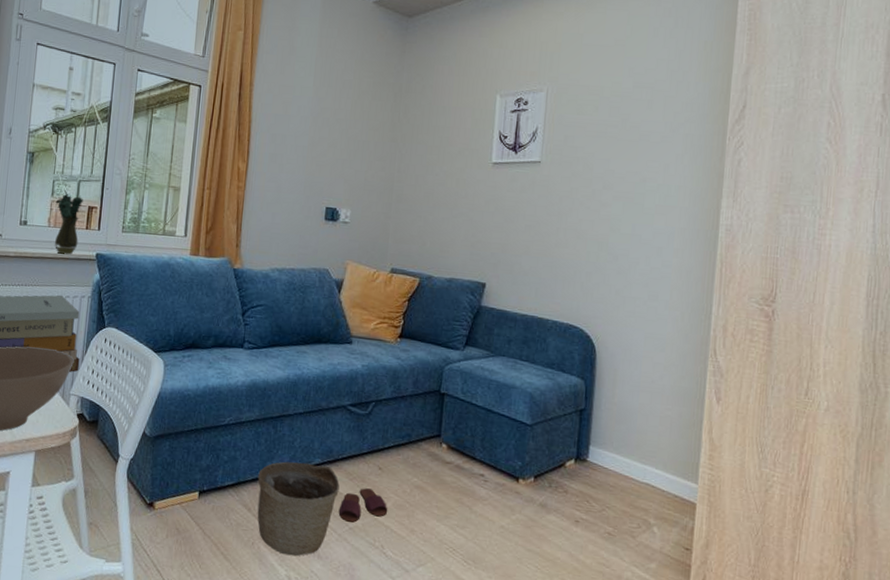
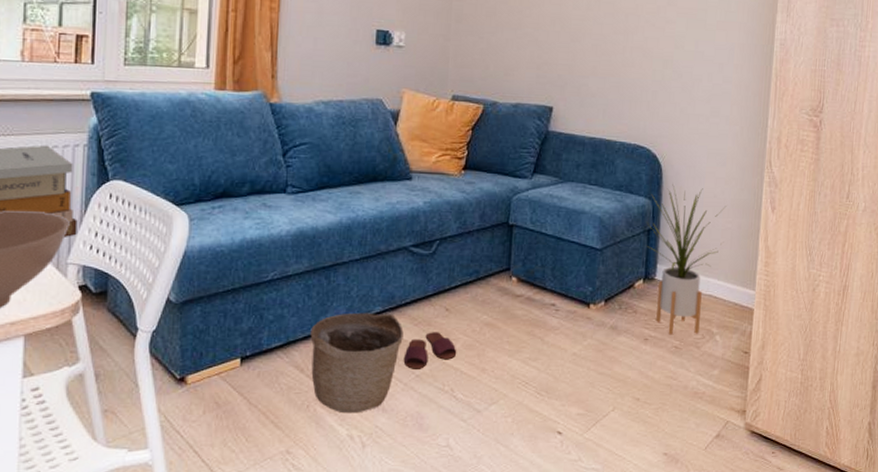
vase: present [55,192,83,255] -> none [30,17,68,95]
house plant: none [578,365,666,523] -> present [646,183,727,335]

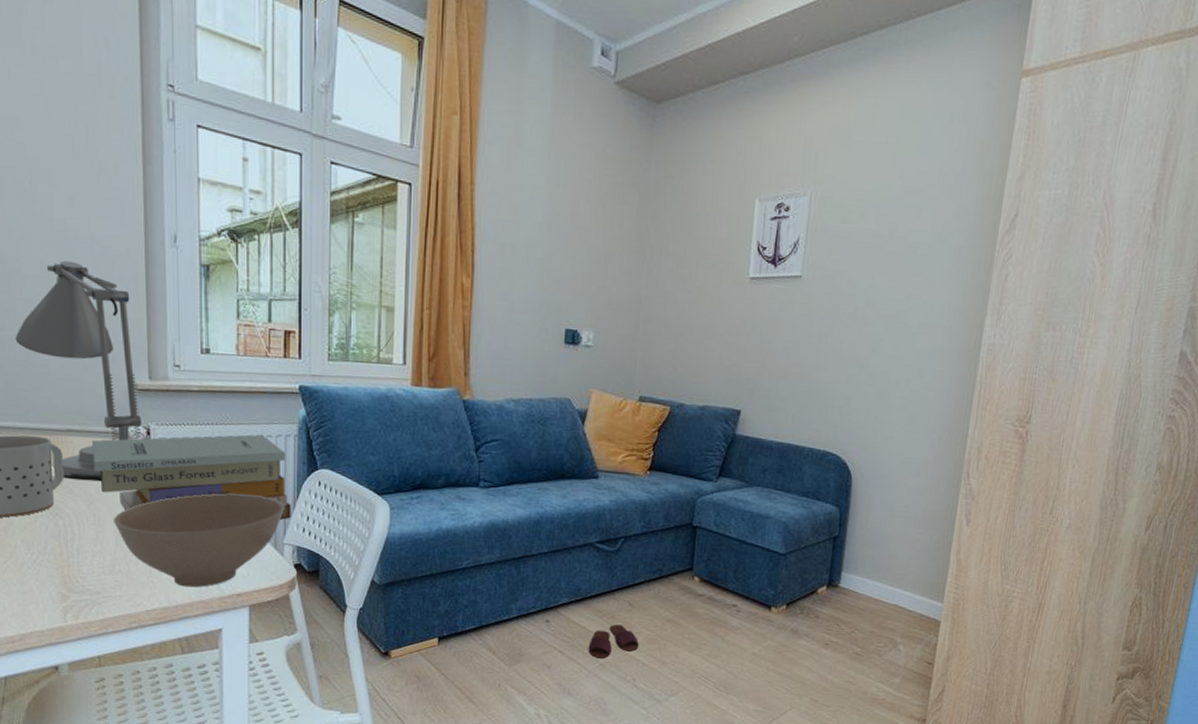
basket: present [310,312,404,414] -> none [501,602,589,695]
house plant: present [646,183,727,335] -> none [831,491,918,642]

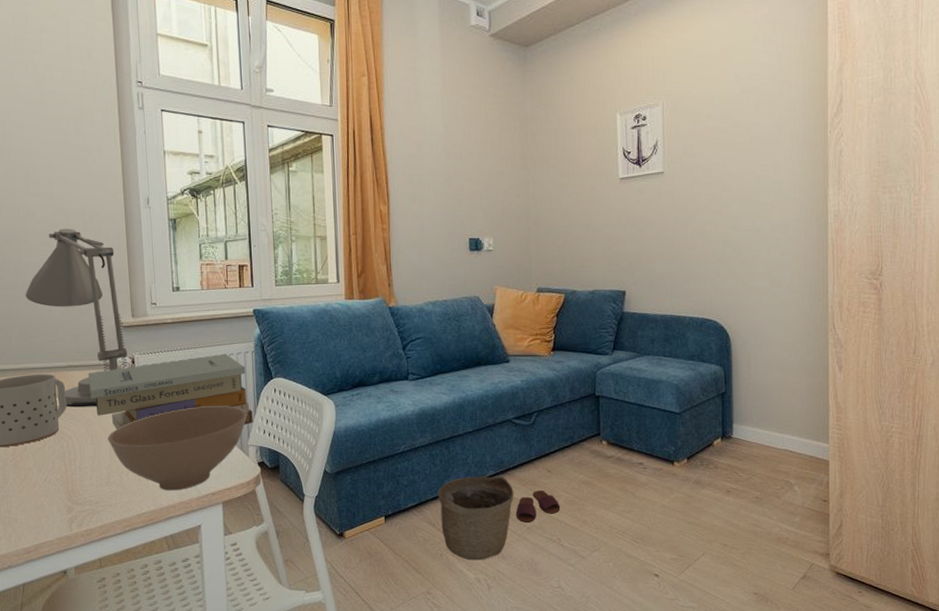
basket: none [501,602,589,695] -> present [438,476,514,561]

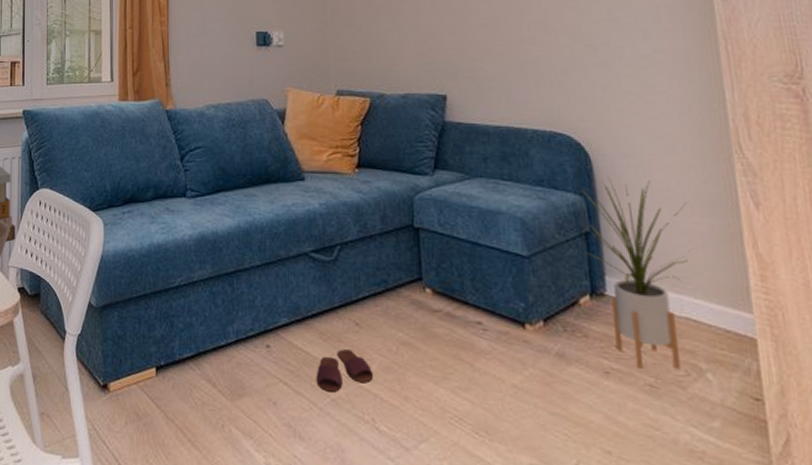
basket: present [438,476,514,561] -> none [219,323,313,439]
house plant: none [720,350,795,487] -> present [582,175,688,370]

